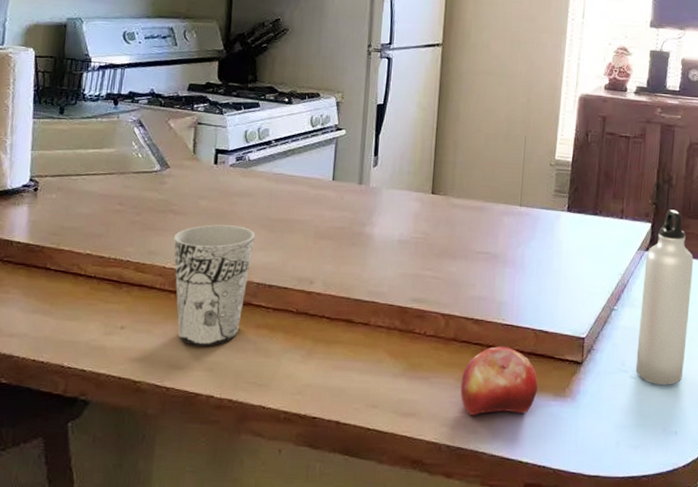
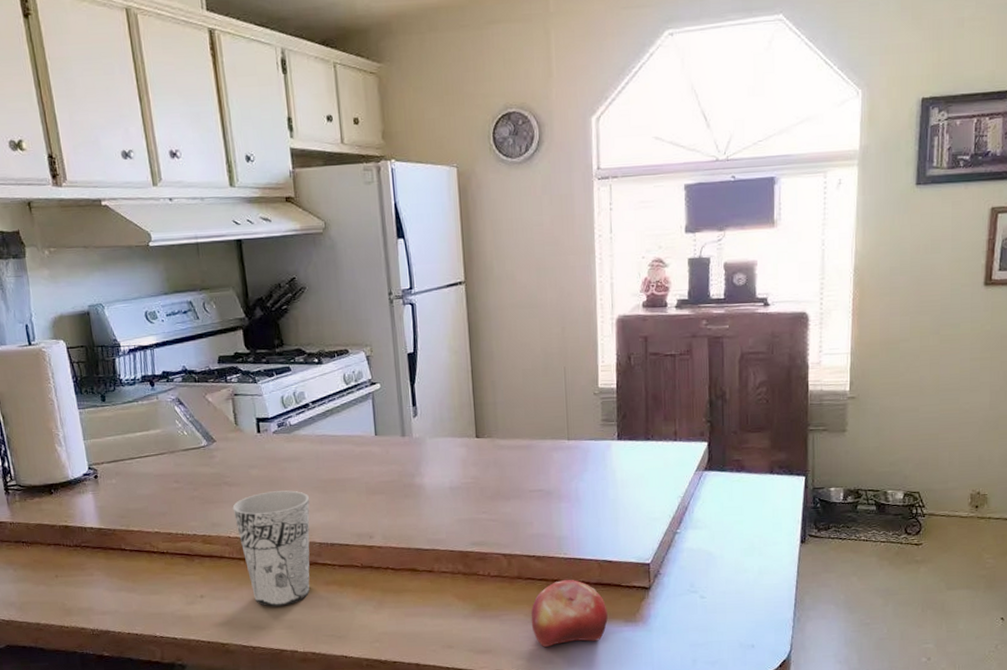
water bottle: present [635,209,694,385] -> none [704,425,757,602]

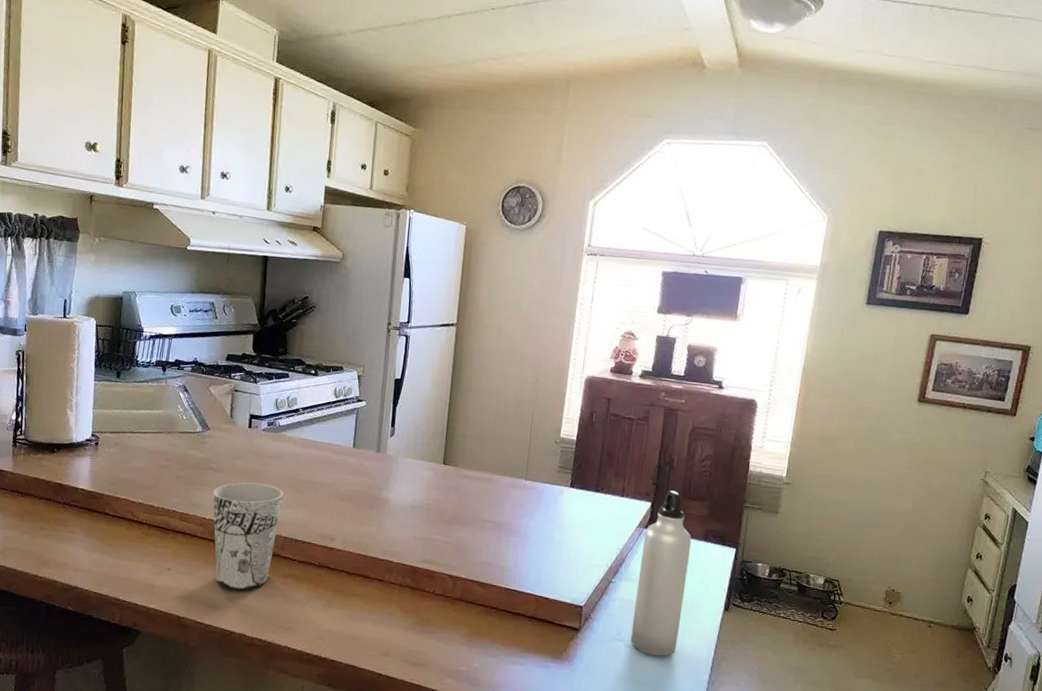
fruit: present [531,579,608,647] -> none [465,608,537,672]
water bottle: none [704,425,757,602] -> present [630,490,692,656]

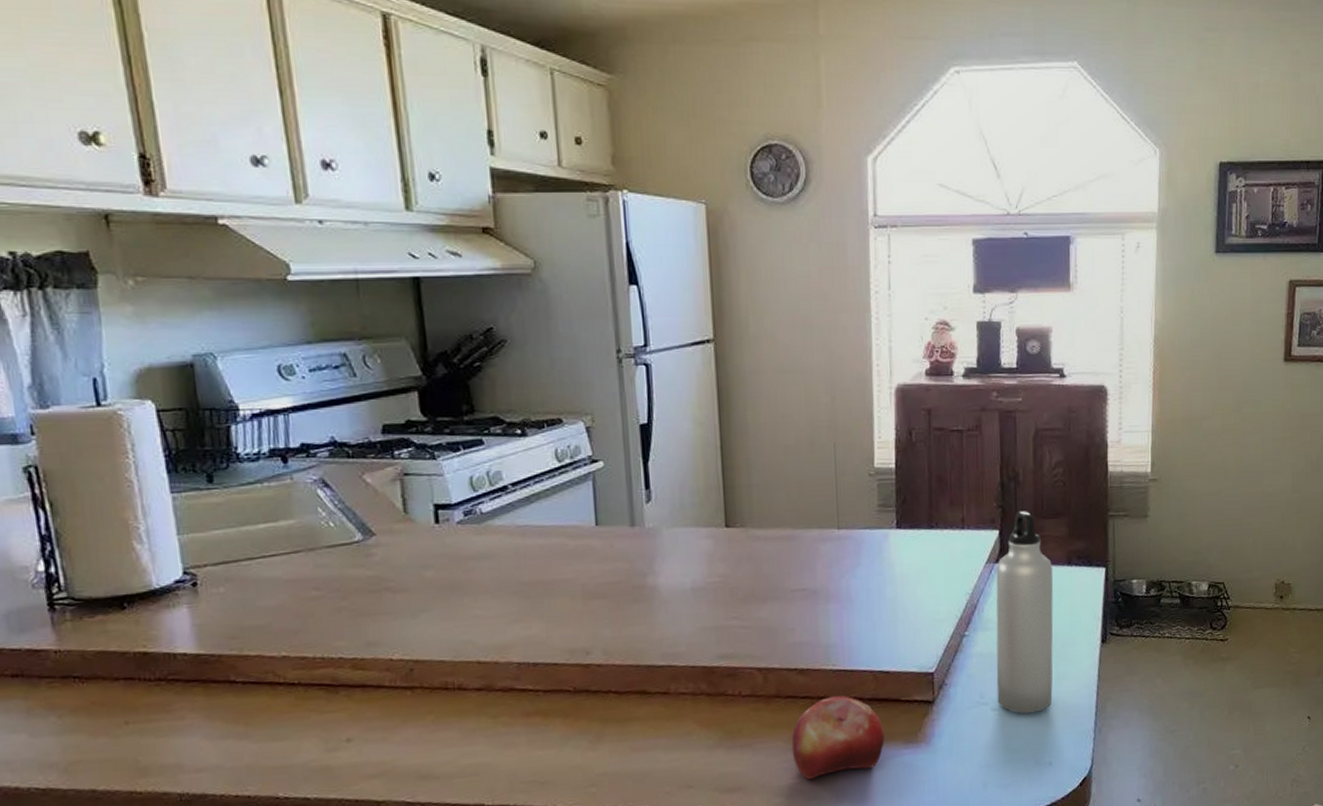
cup: present [212,482,283,590] -> none [397,596,506,749]
fruit: none [465,608,537,672] -> present [791,695,885,780]

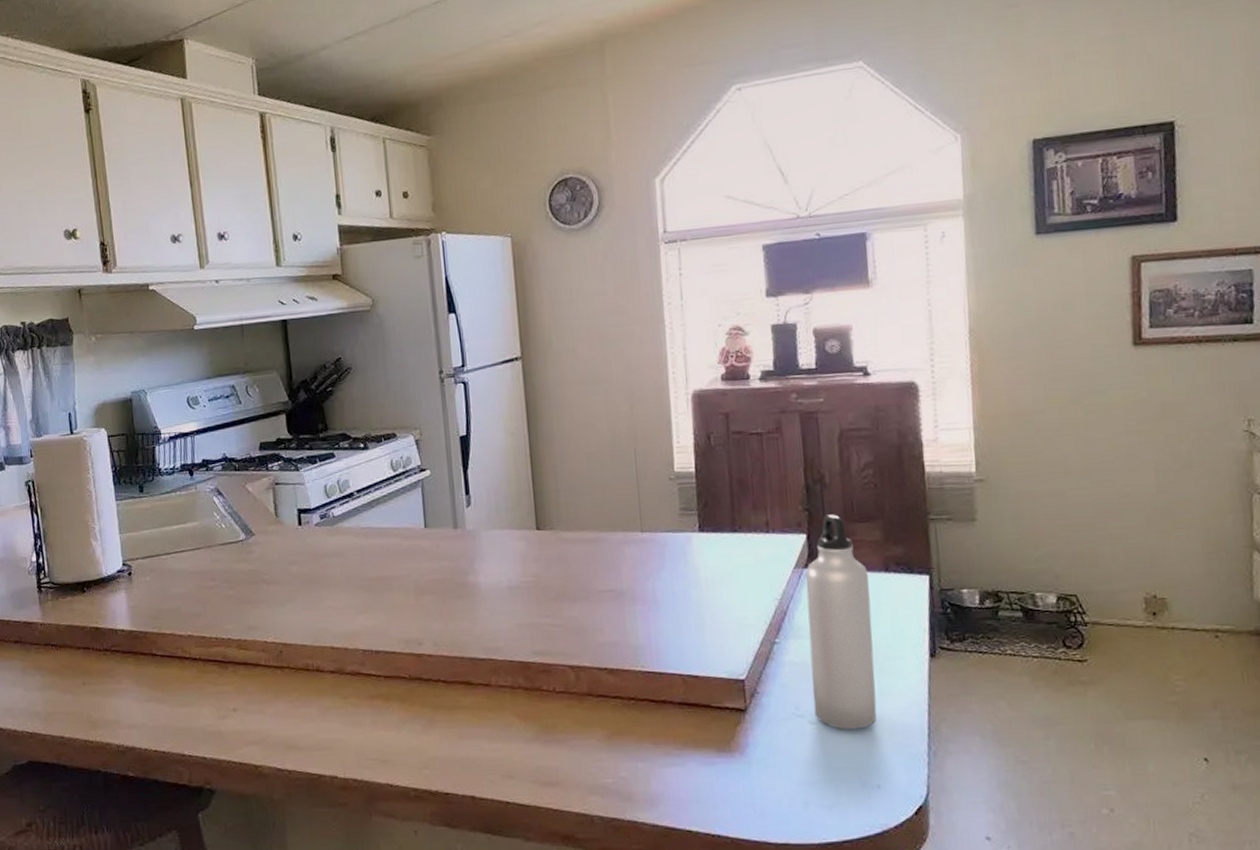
fruit: present [791,695,885,780] -> none [604,697,697,780]

